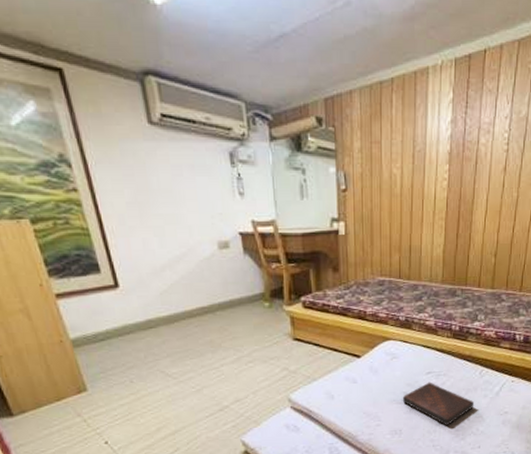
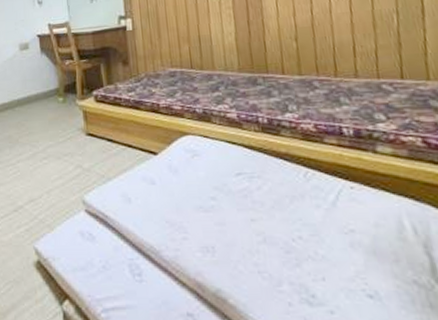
book: present [402,382,475,426] -> none [210,185,305,246]

